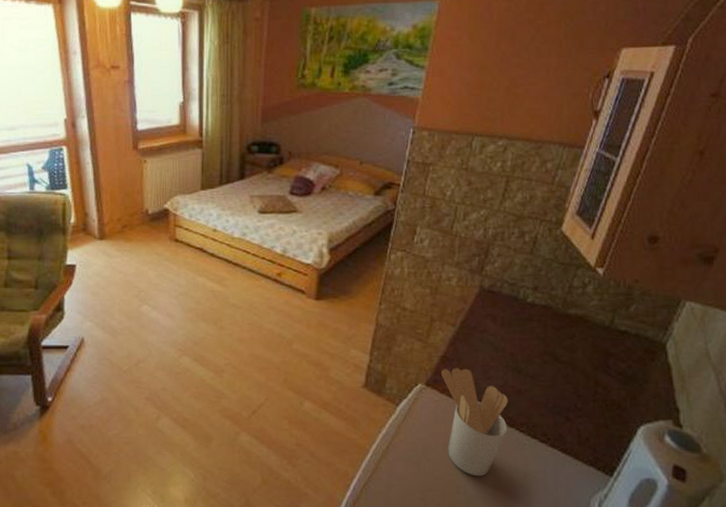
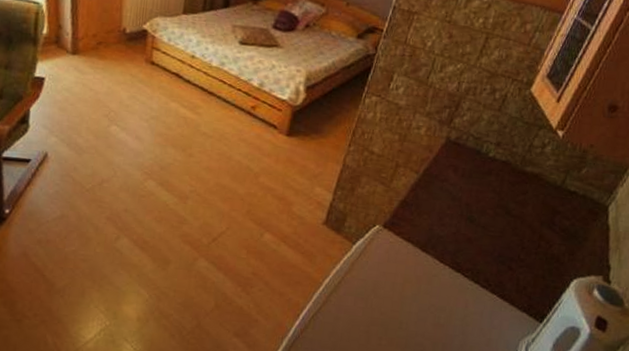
utensil holder: present [442,368,508,477] -> none [395,213,458,315]

